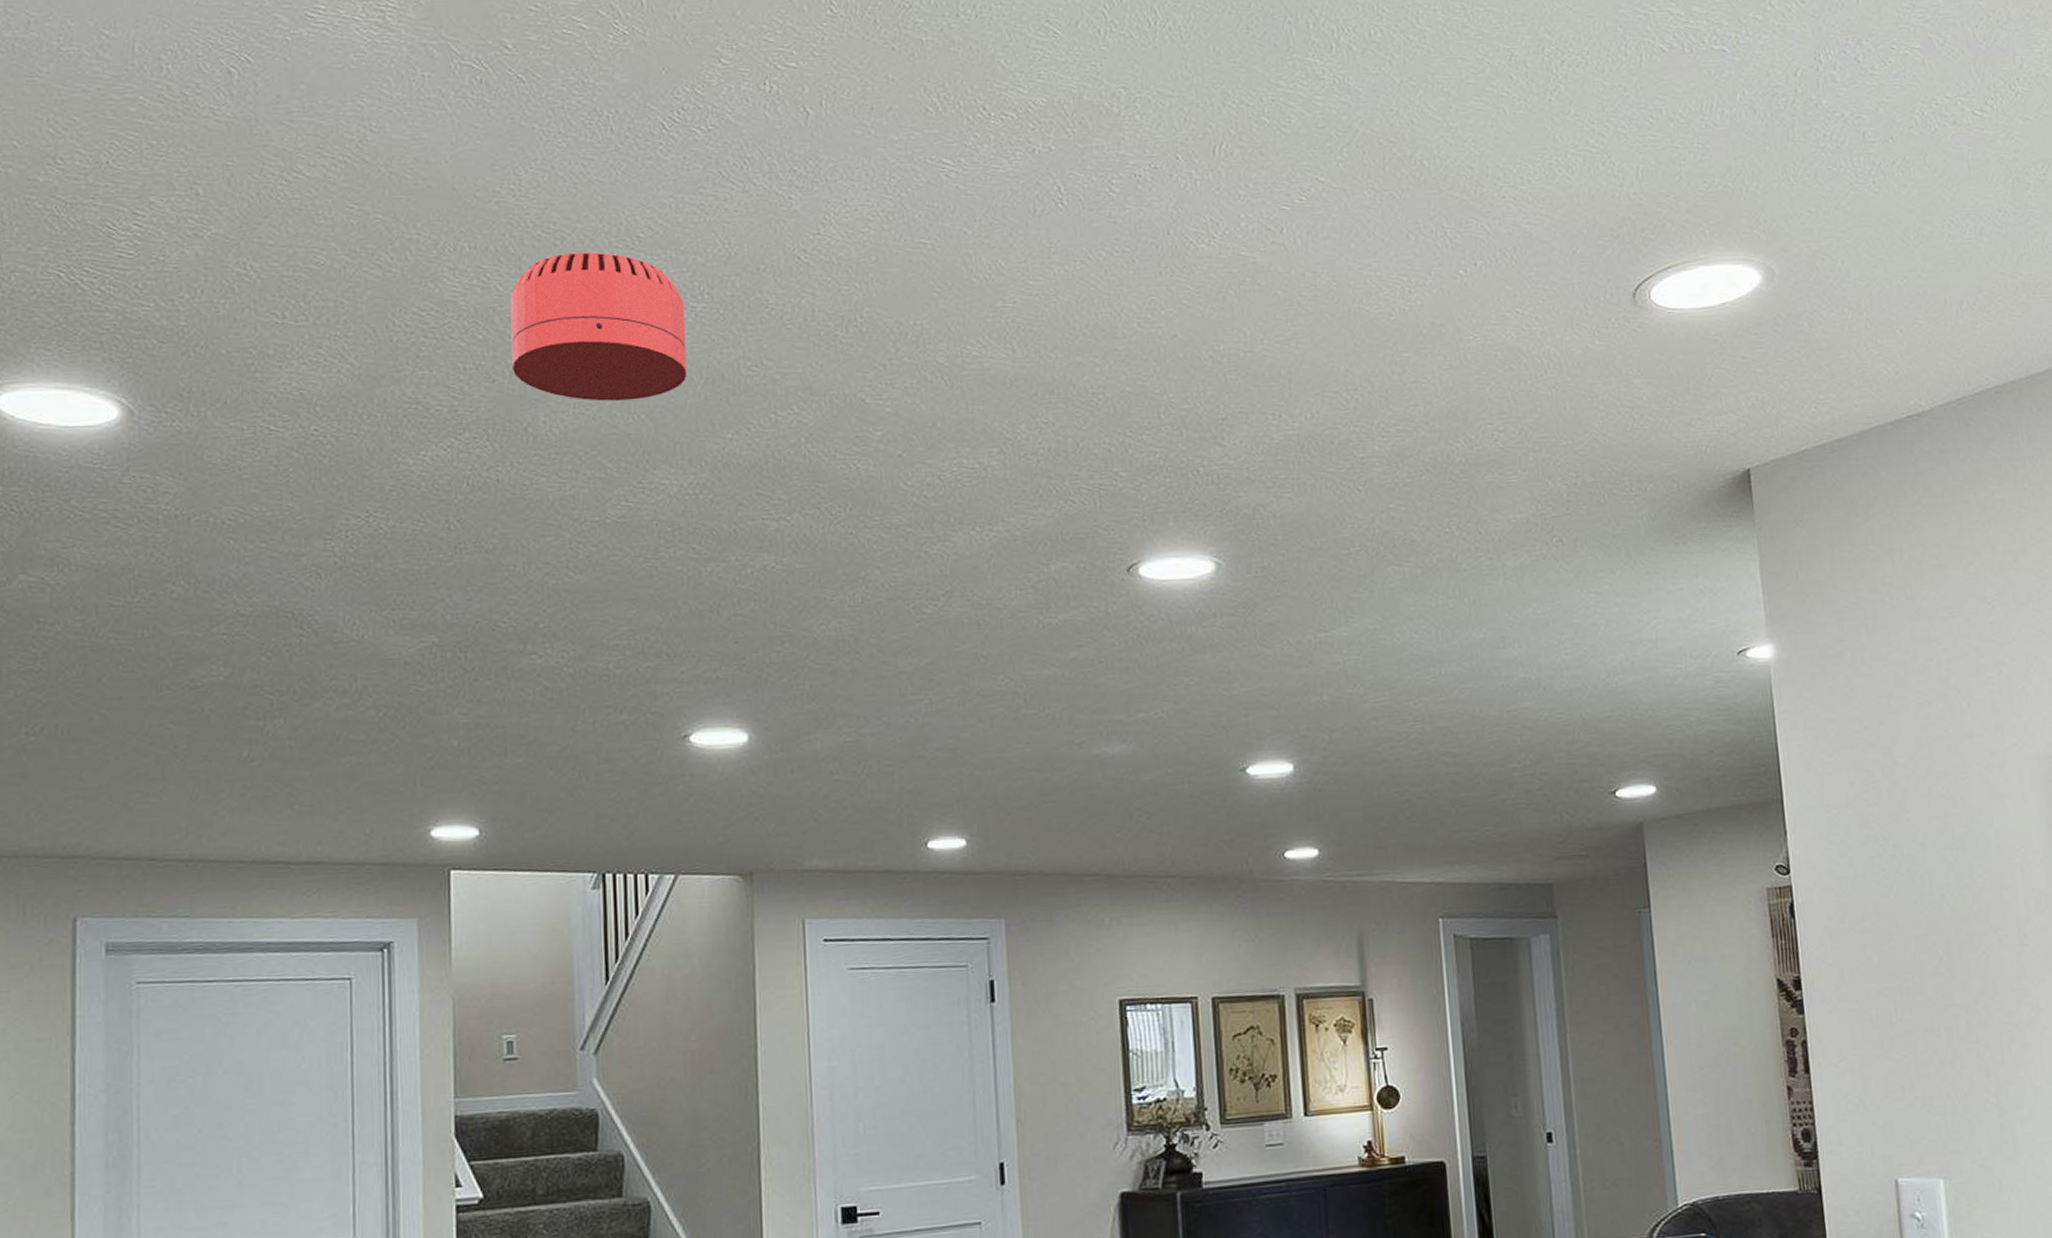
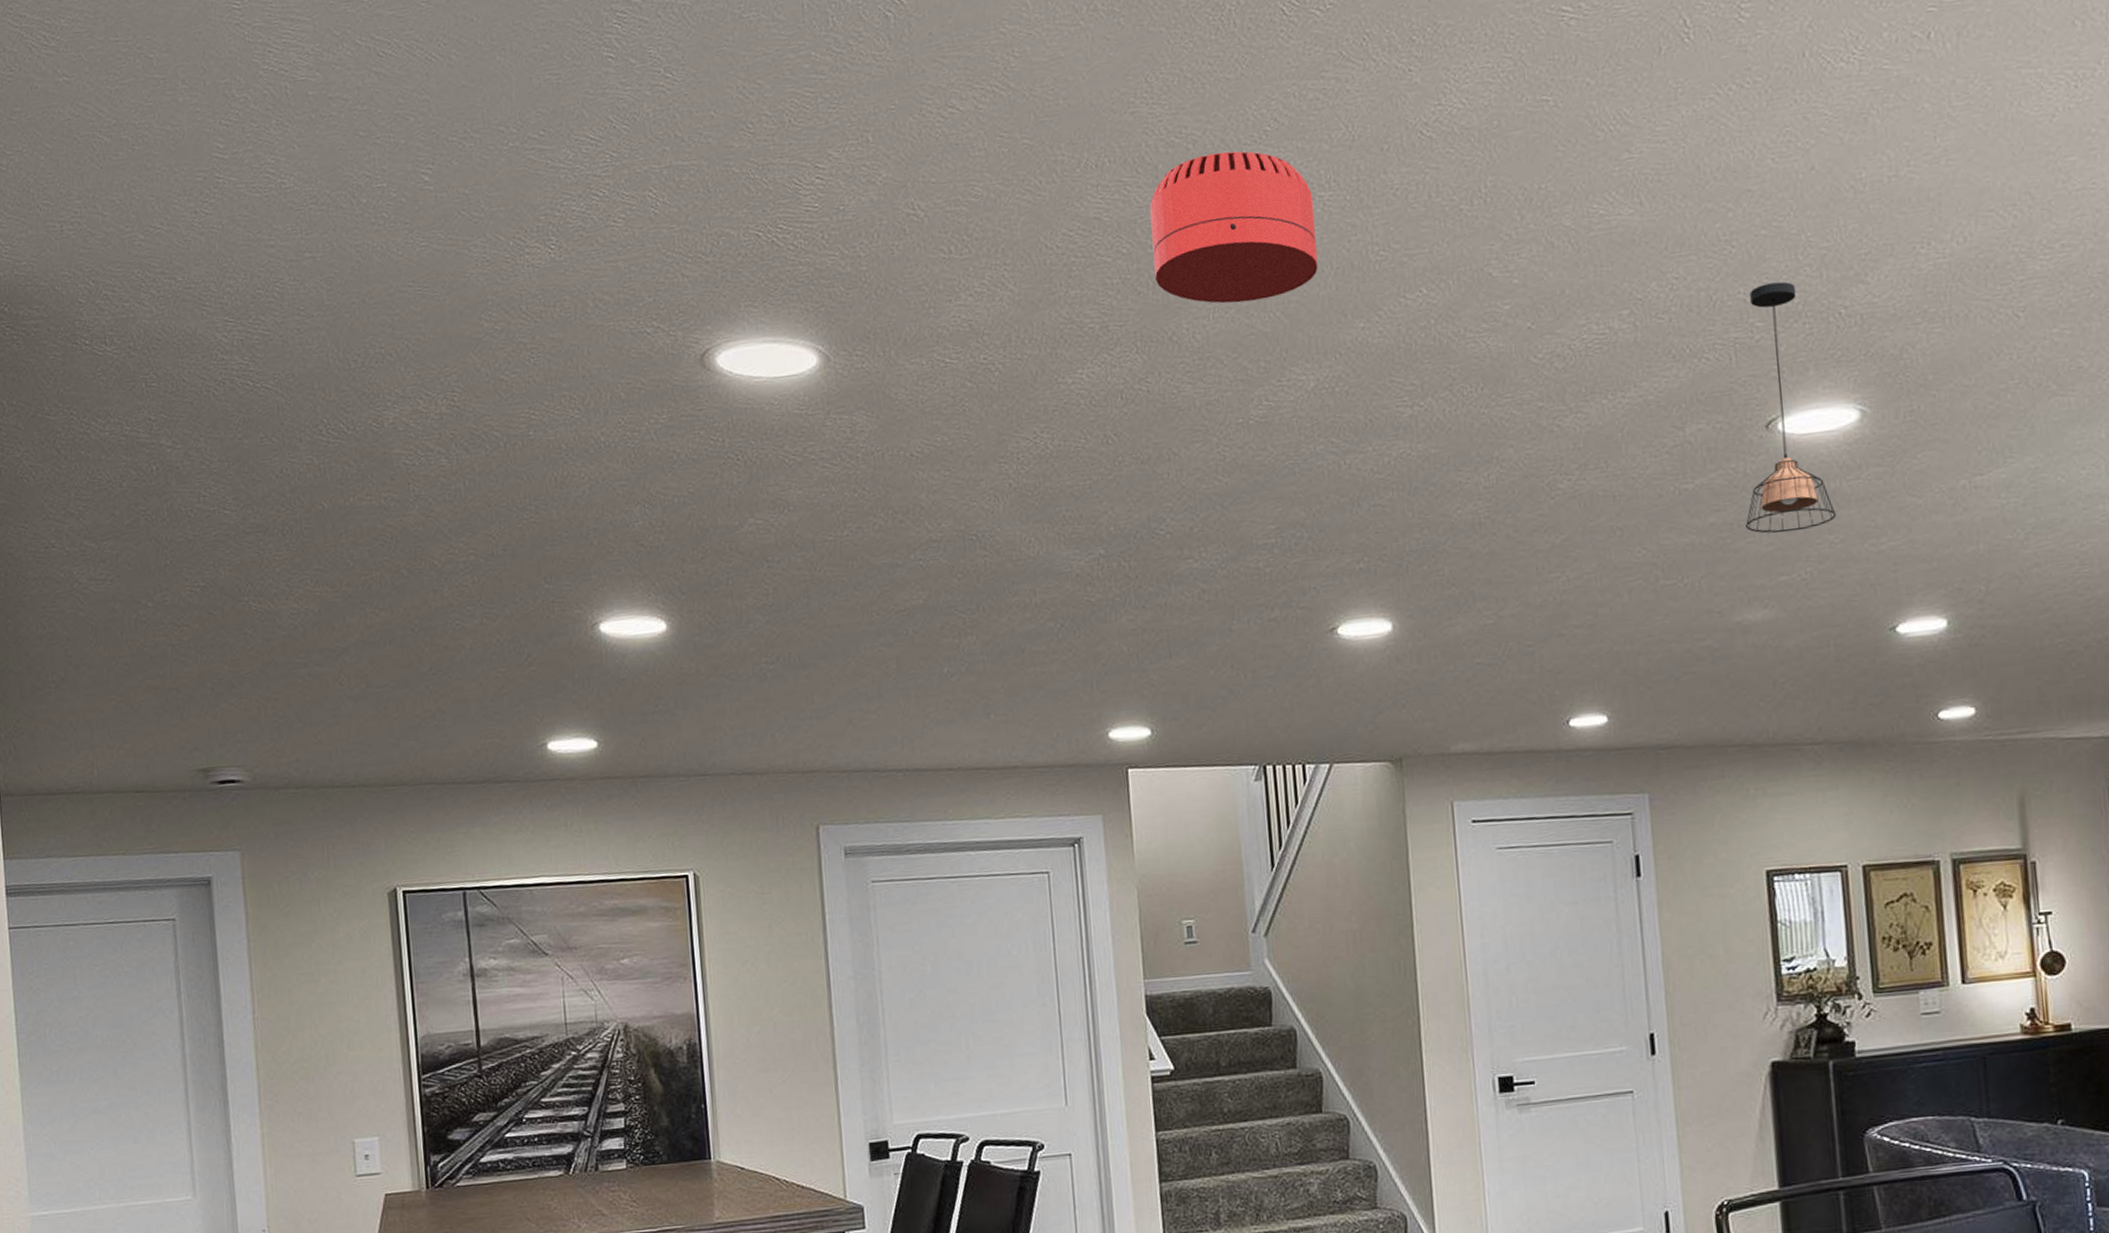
pendant light: none [1106,436,1192,672] -> present [1746,281,1836,533]

